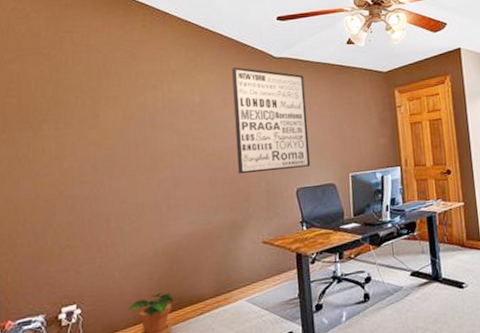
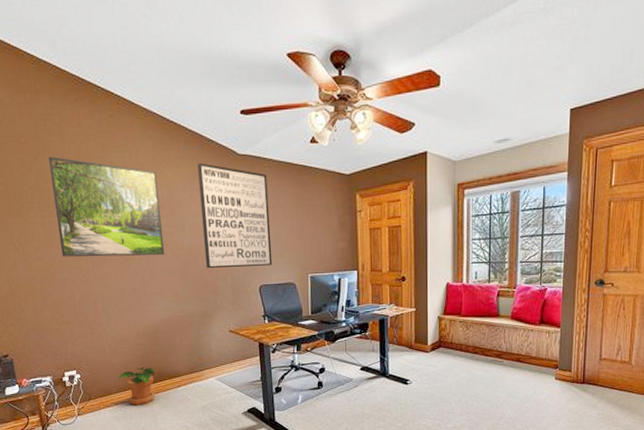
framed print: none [72,66,193,171] -> present [48,156,165,257]

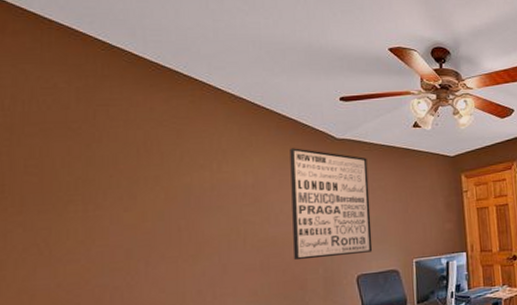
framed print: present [48,156,165,257] -> none [104,143,244,258]

